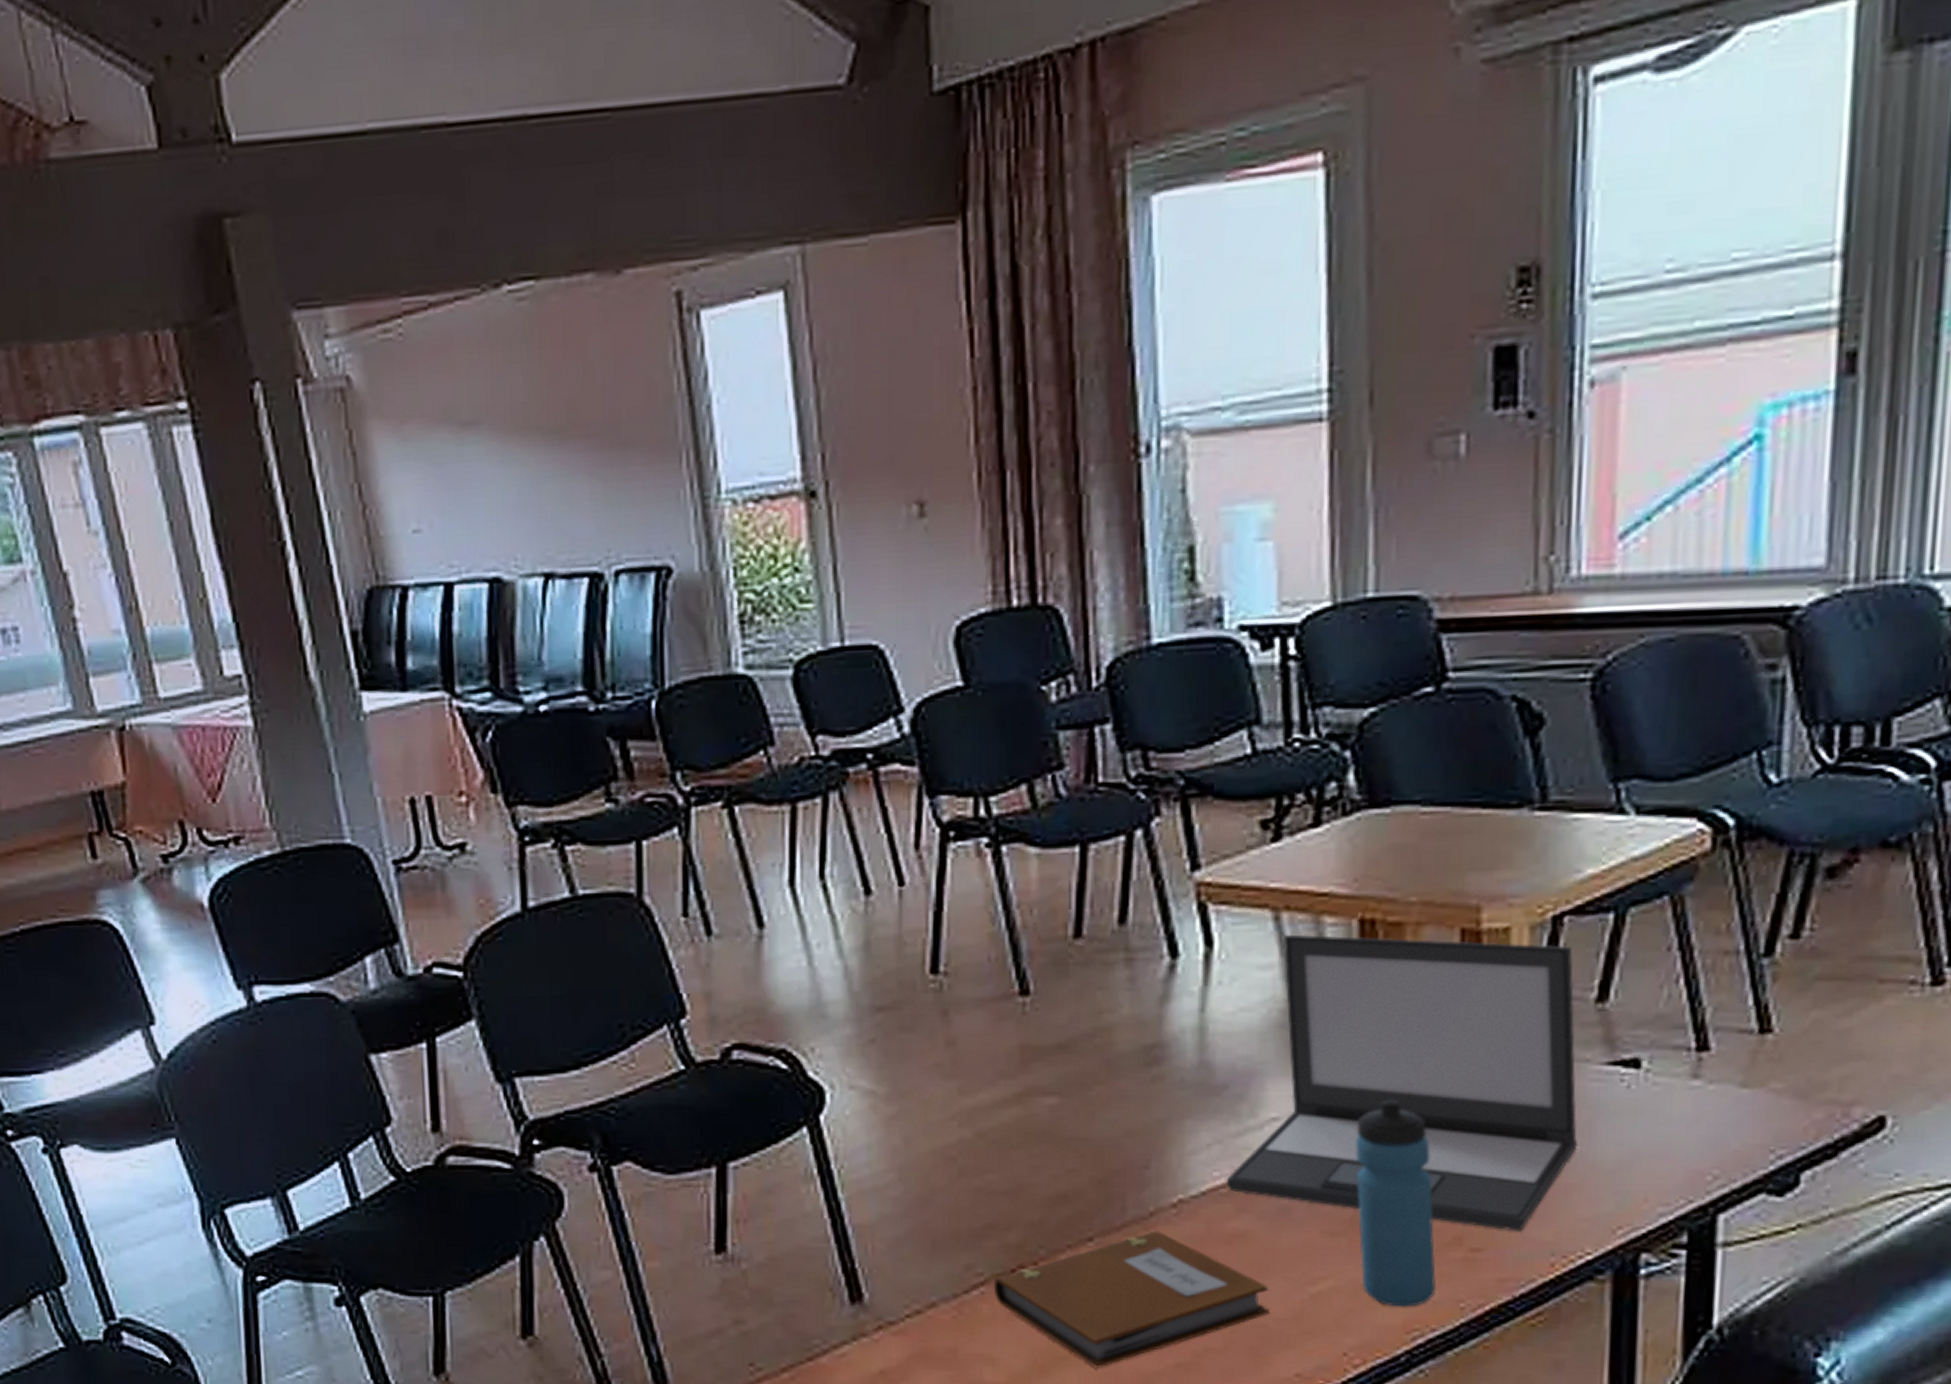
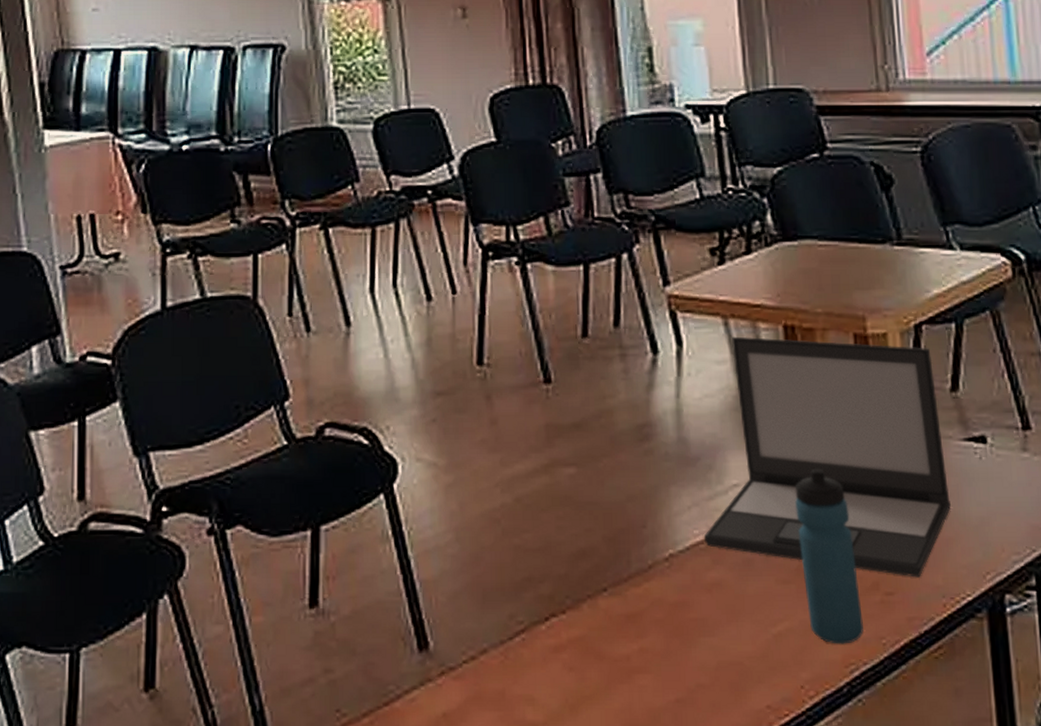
notebook: present [993,1231,1269,1368] -> none [531,581,743,706]

